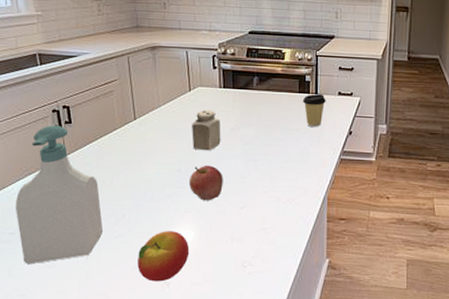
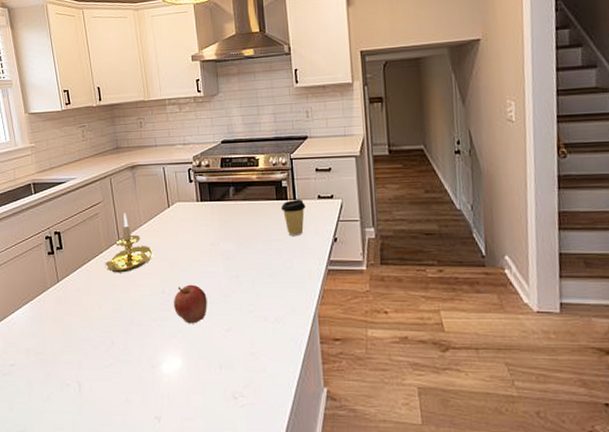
soap bottle: present [16,125,104,264] -> none [15,252,94,398]
candle holder: none [118,92,171,151] -> present [105,213,153,273]
apple: present [137,231,190,282] -> none [128,359,178,416]
salt shaker: present [192,109,221,151] -> none [173,225,202,269]

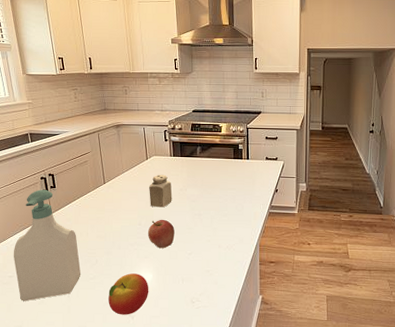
soap bottle: none [15,252,94,398] -> present [14,190,81,301]
candle holder: present [105,213,153,273] -> none [92,162,133,209]
apple: none [128,359,178,416] -> present [108,273,149,315]
salt shaker: none [173,225,202,269] -> present [149,174,172,208]
coffee cup: present [280,200,306,237] -> none [236,159,256,187]

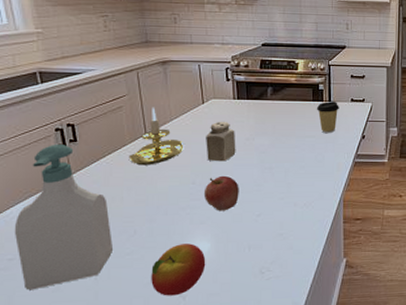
candle holder: none [92,162,133,209] -> present [128,107,184,166]
coffee cup: none [236,159,256,187] -> present [316,102,339,134]

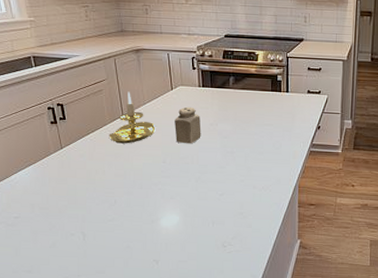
soap bottle: present [15,145,114,291] -> none [19,121,98,245]
apple: present [151,243,206,296] -> none [129,215,175,260]
fruit: present [203,175,239,211] -> none [173,156,204,189]
coffee cup: present [316,102,339,134] -> none [274,92,296,123]

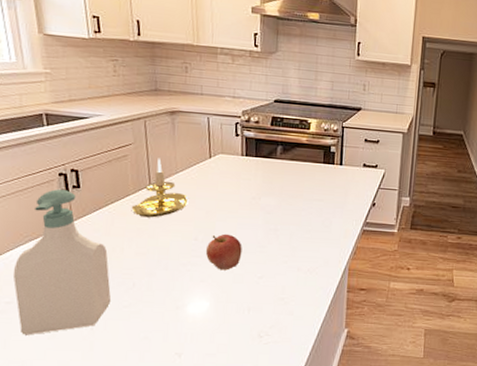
soap bottle: none [19,121,98,245] -> present [13,189,112,335]
fruit: none [173,156,204,189] -> present [205,233,242,271]
salt shaker: present [175,106,201,144] -> none [210,177,242,220]

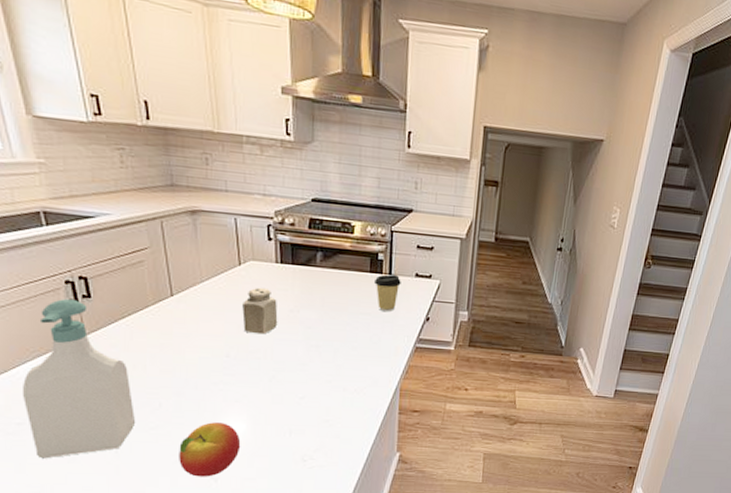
candle holder: present [131,158,189,218] -> none [152,264,217,332]
apple: none [147,300,204,353] -> present [179,422,241,477]
fruit: present [205,233,242,271] -> none [239,350,281,390]
salt shaker: none [210,177,242,220] -> present [242,287,278,335]
coffee cup: none [326,165,351,199] -> present [373,274,401,312]

